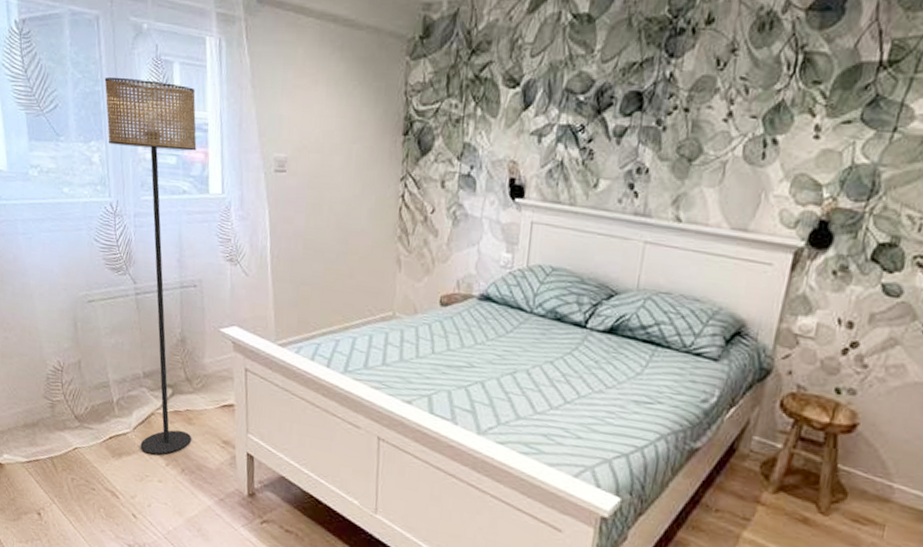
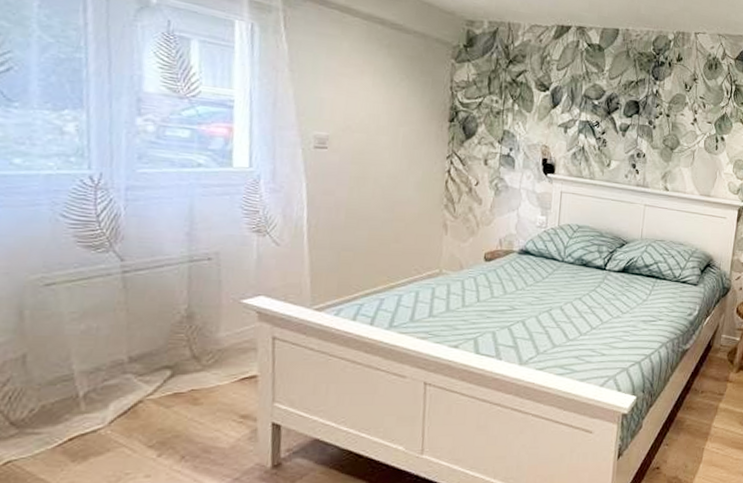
floor lamp: present [104,77,197,455] -> none [90,45,219,448]

